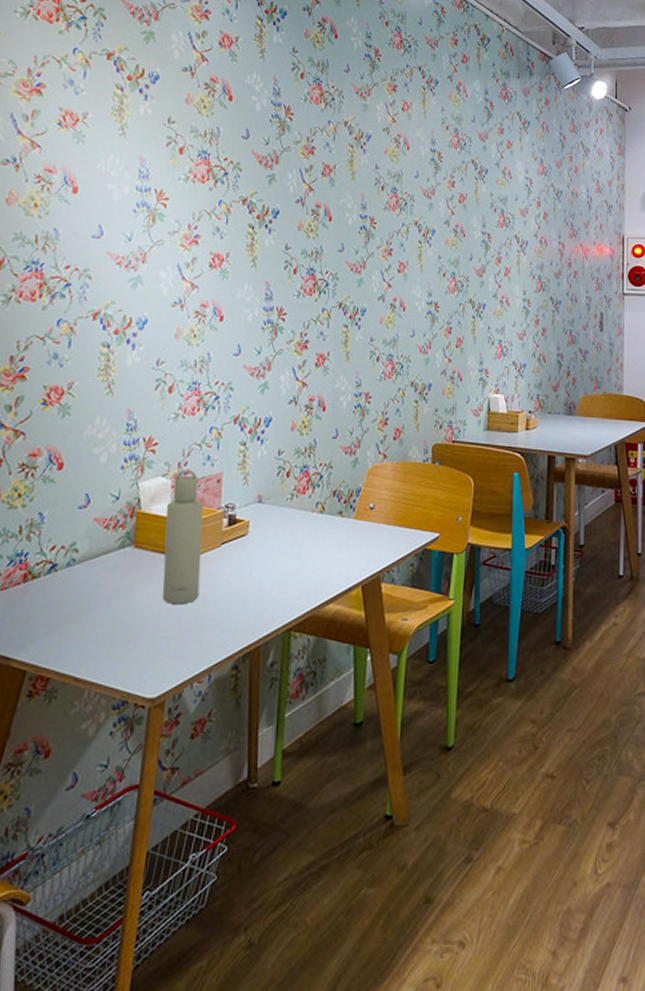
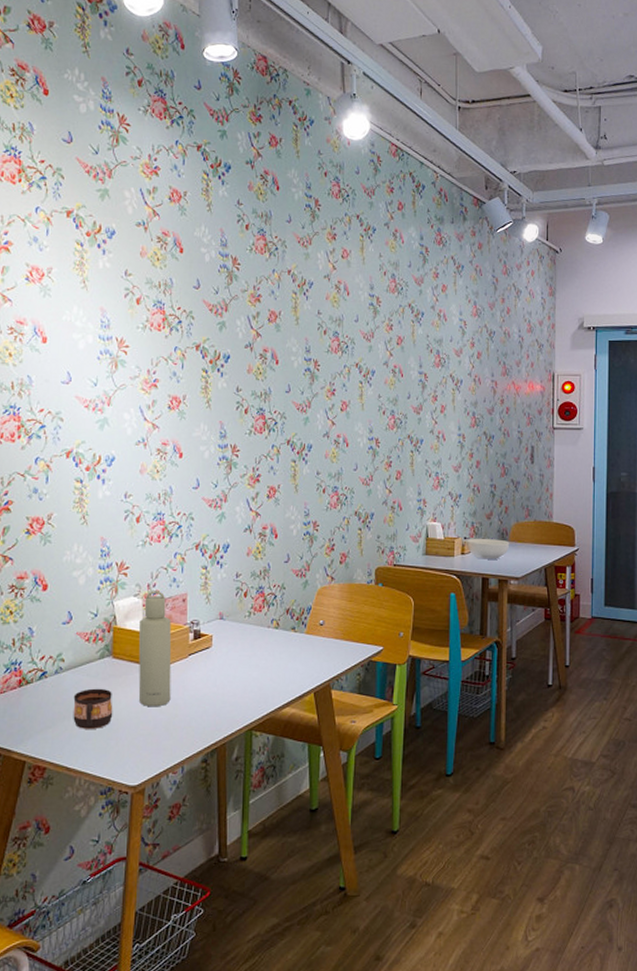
cup: none [85,583,132,631] -> present [73,688,113,729]
bowl: none [530,412,578,435] -> present [466,538,510,559]

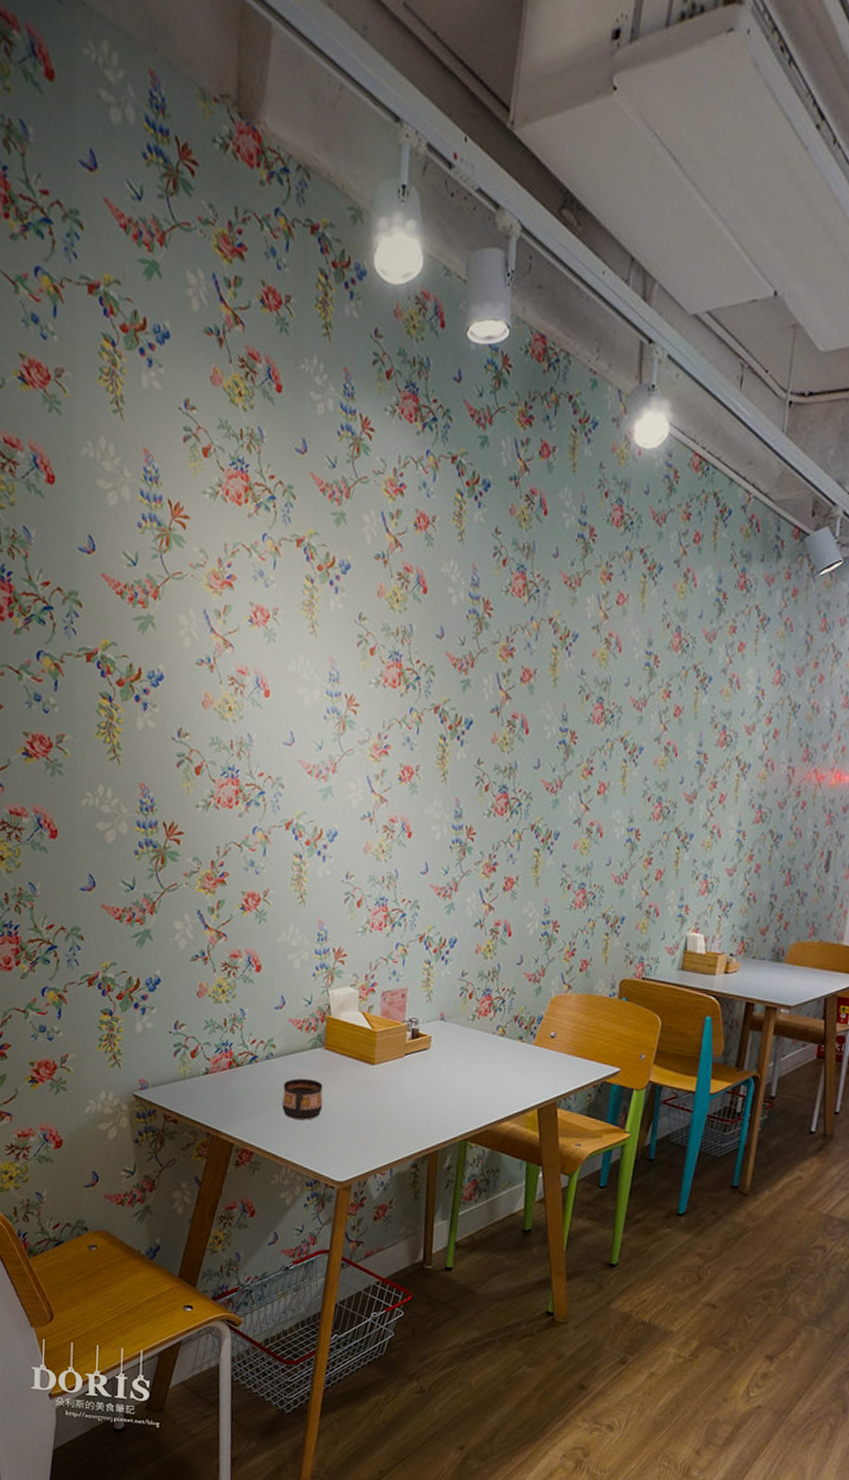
bottle: present [138,591,172,707] -> none [349,982,388,1105]
bowl: present [466,538,510,559] -> none [731,955,786,983]

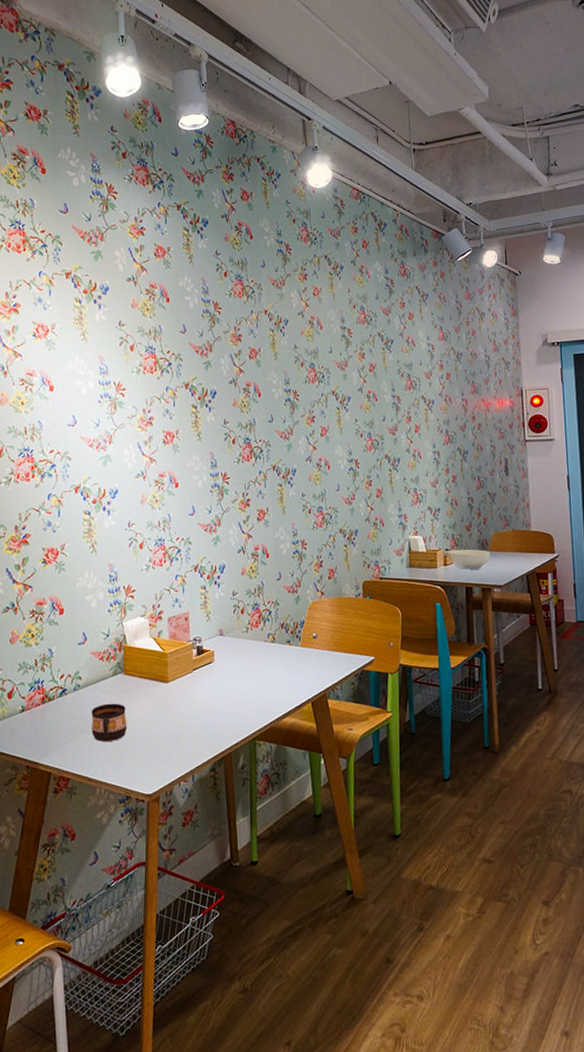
bowl: none [731,955,786,983] -> present [447,549,491,570]

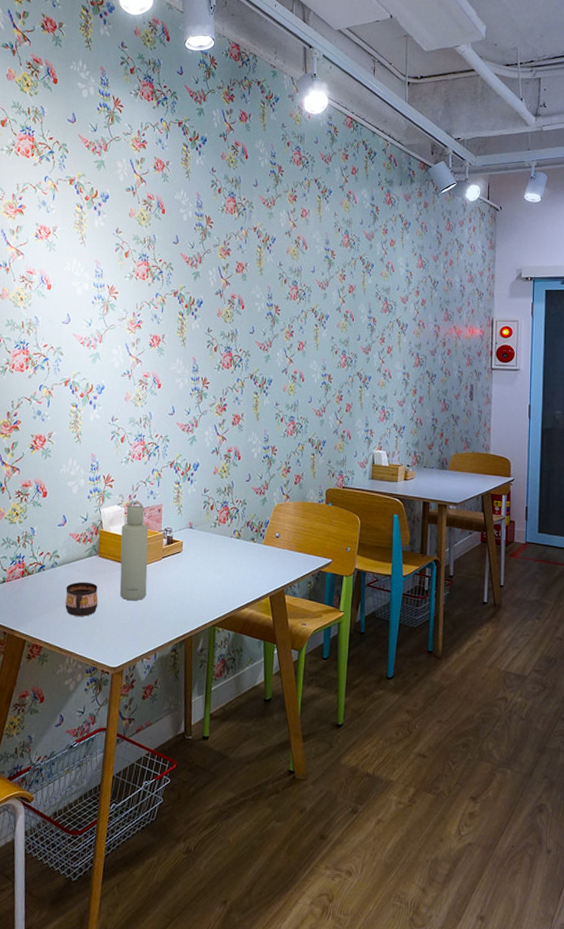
bottle: none [146,611,179,720] -> present [119,501,148,601]
bowl: present [447,549,491,570] -> none [408,466,449,486]

